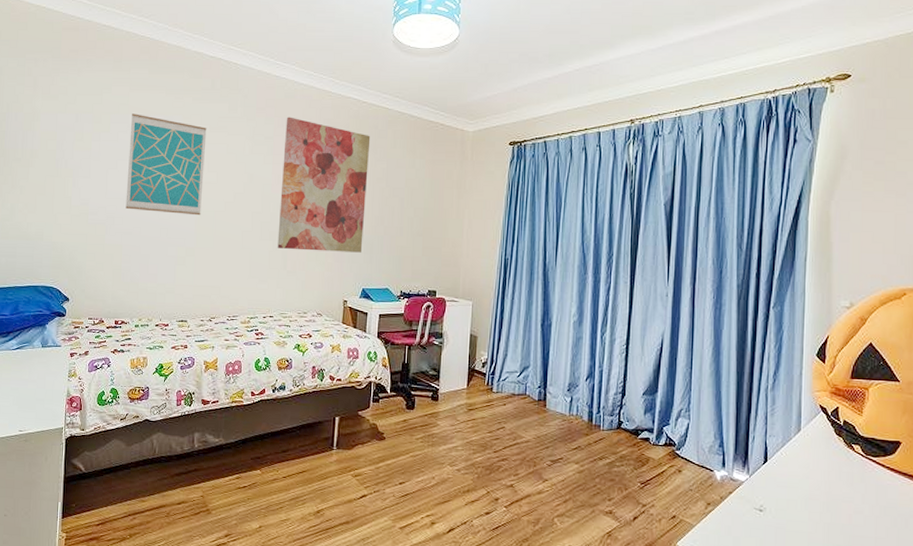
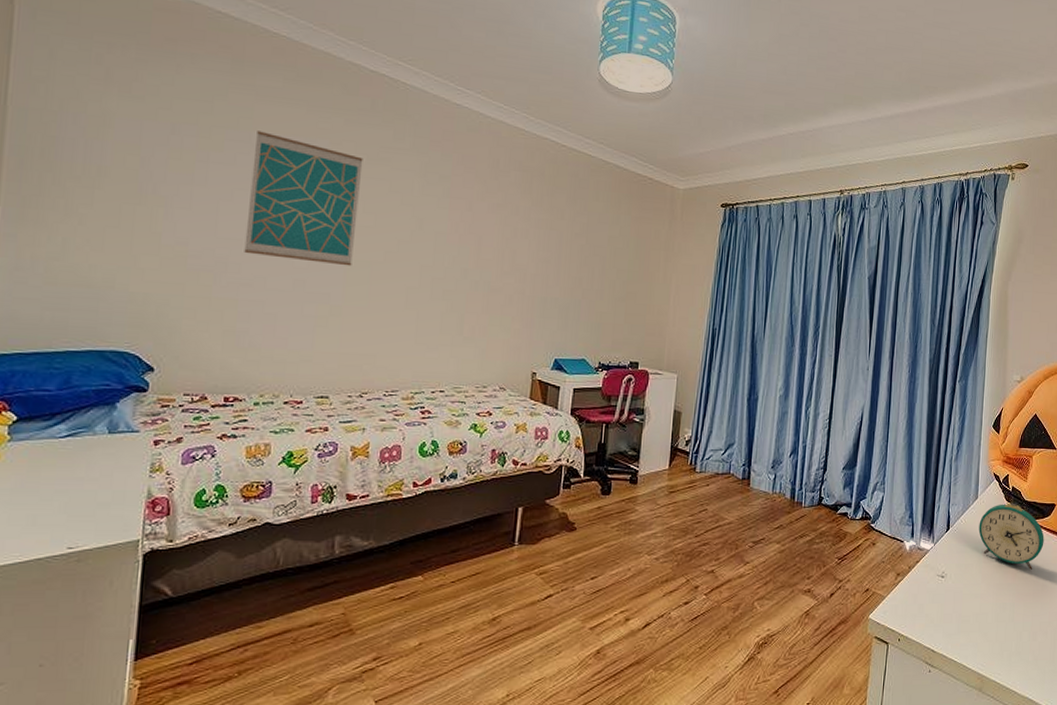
wall art: present [277,117,371,253] -> none [452,154,570,318]
alarm clock: none [803,437,888,513] -> present [978,502,1044,571]

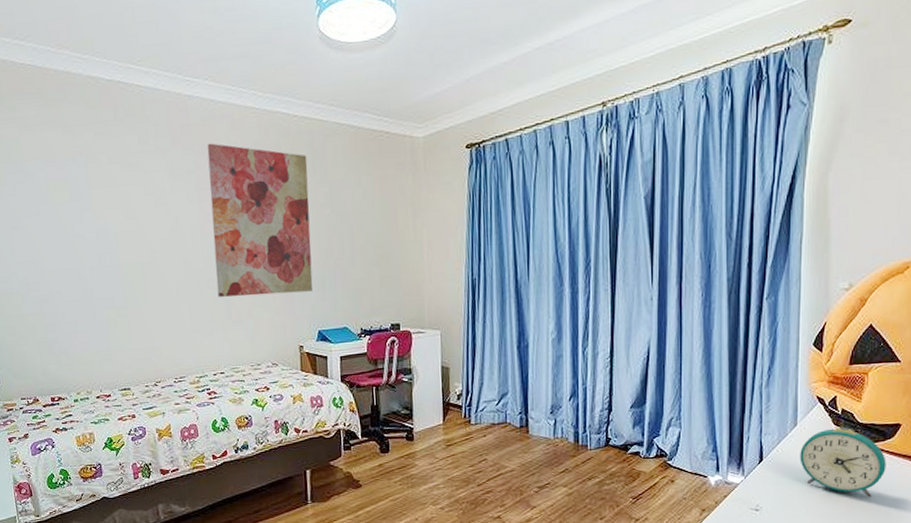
wall art: present [244,131,363,267] -> none [27,159,127,273]
wall art: none [452,154,570,318] -> present [207,143,313,297]

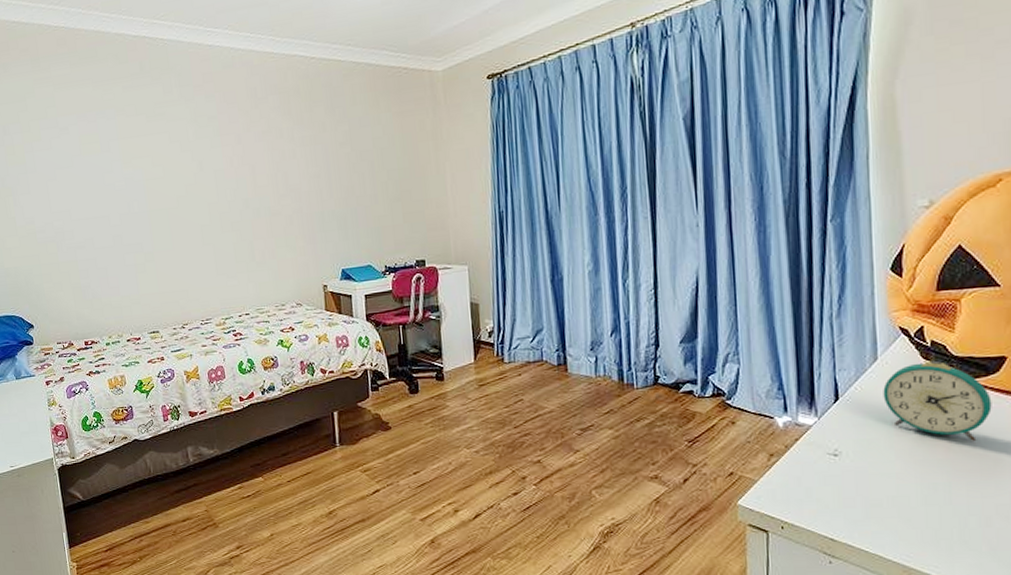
wall art: present [207,143,313,297] -> none [228,89,335,239]

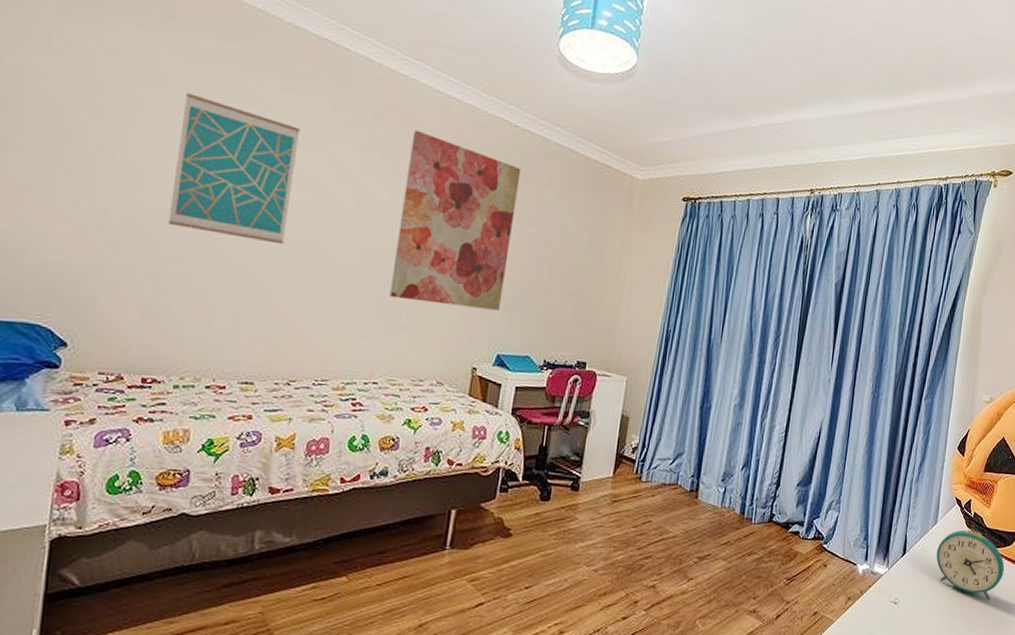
wall art: none [61,114,154,222] -> present [168,93,300,245]
wall art: none [228,89,335,239] -> present [389,130,522,311]

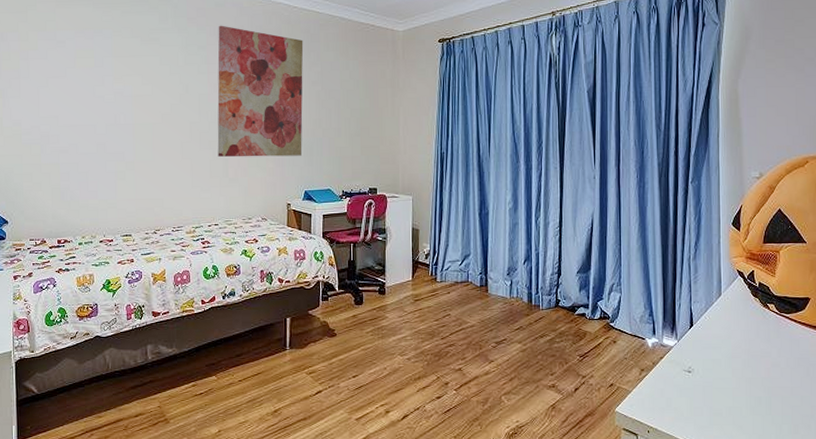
wall art: present [168,93,300,245] -> none [59,29,139,129]
alarm clock: present [936,529,1005,601] -> none [725,298,800,365]

